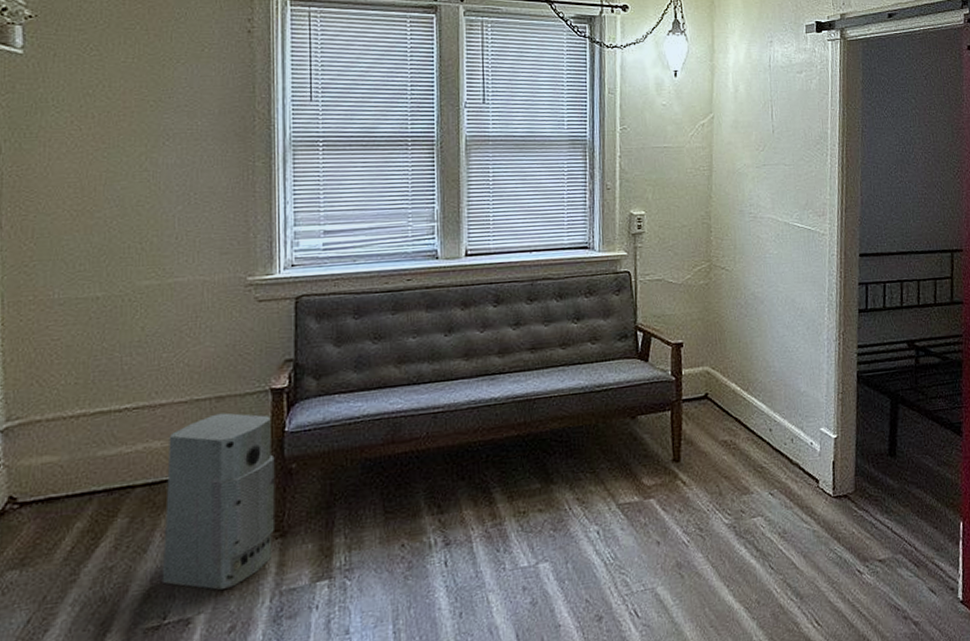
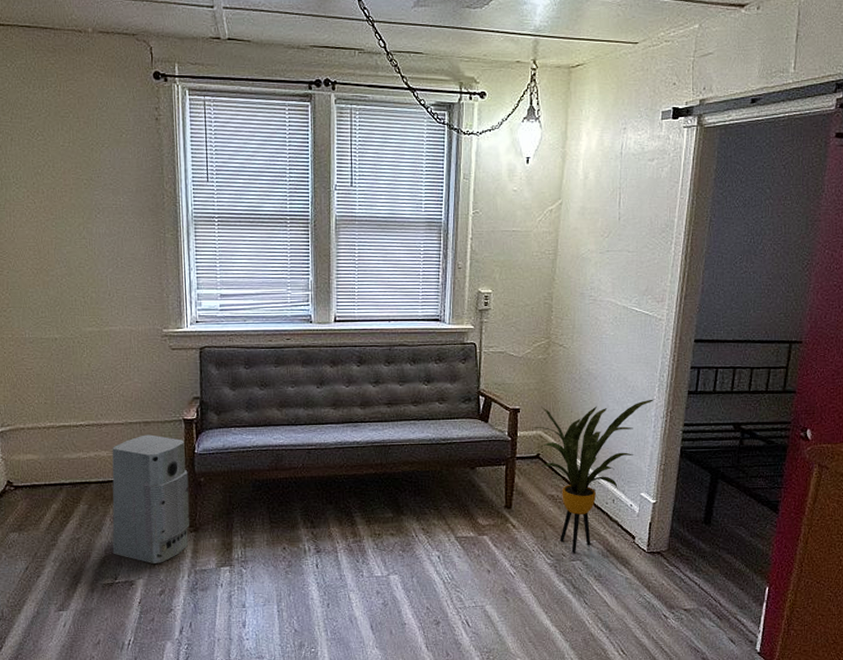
house plant: none [699,320,826,508] -> present [533,399,655,554]

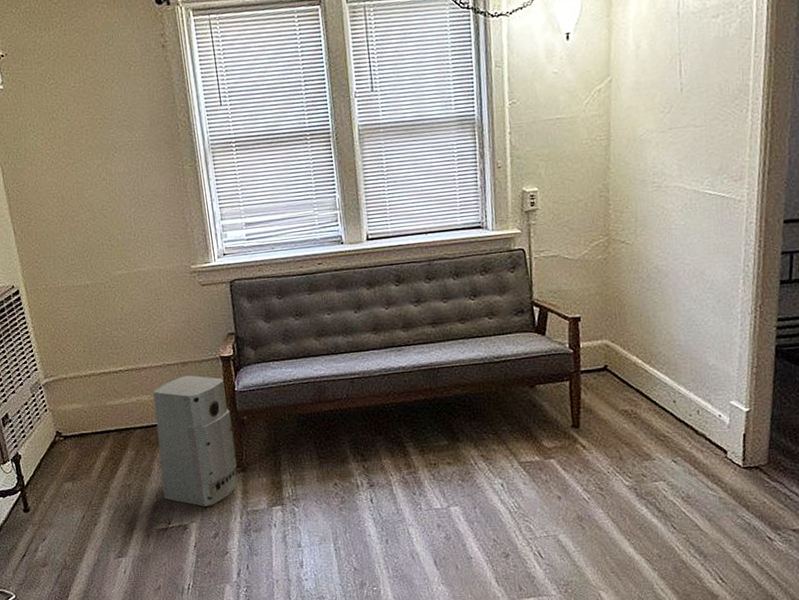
house plant: present [533,399,655,554] -> none [597,293,740,473]

